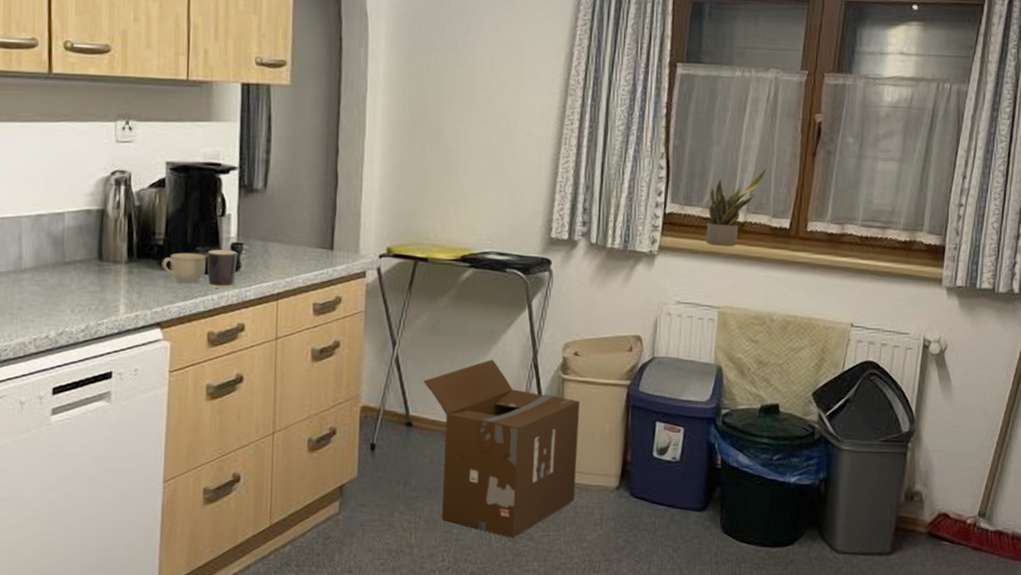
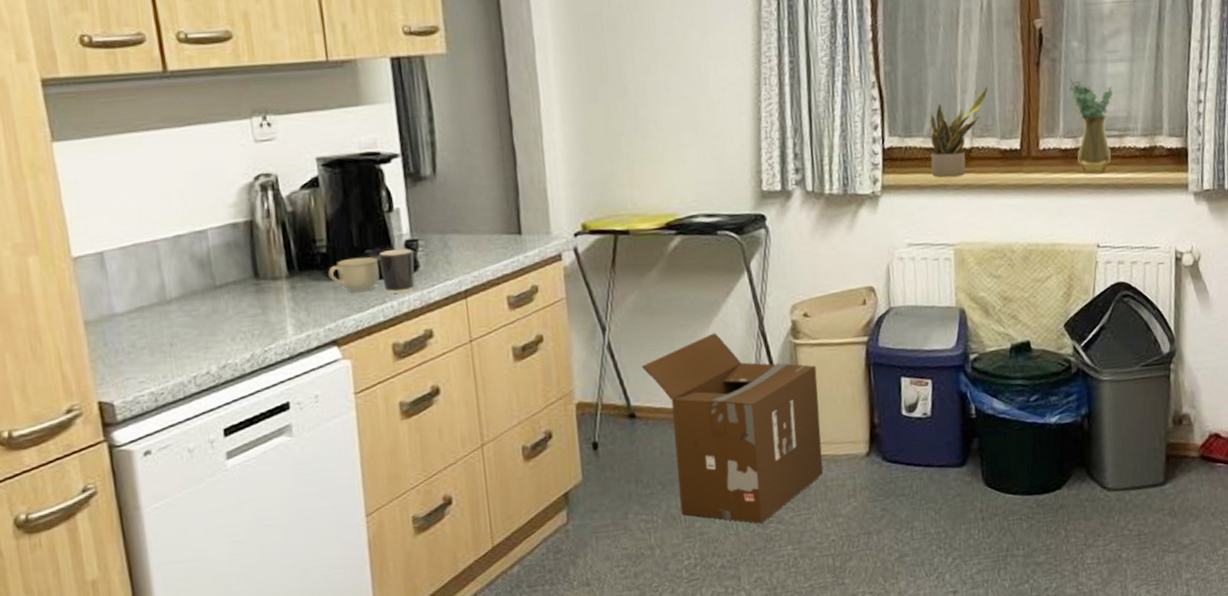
vase: none [841,170,881,260] -> present [1069,78,1114,175]

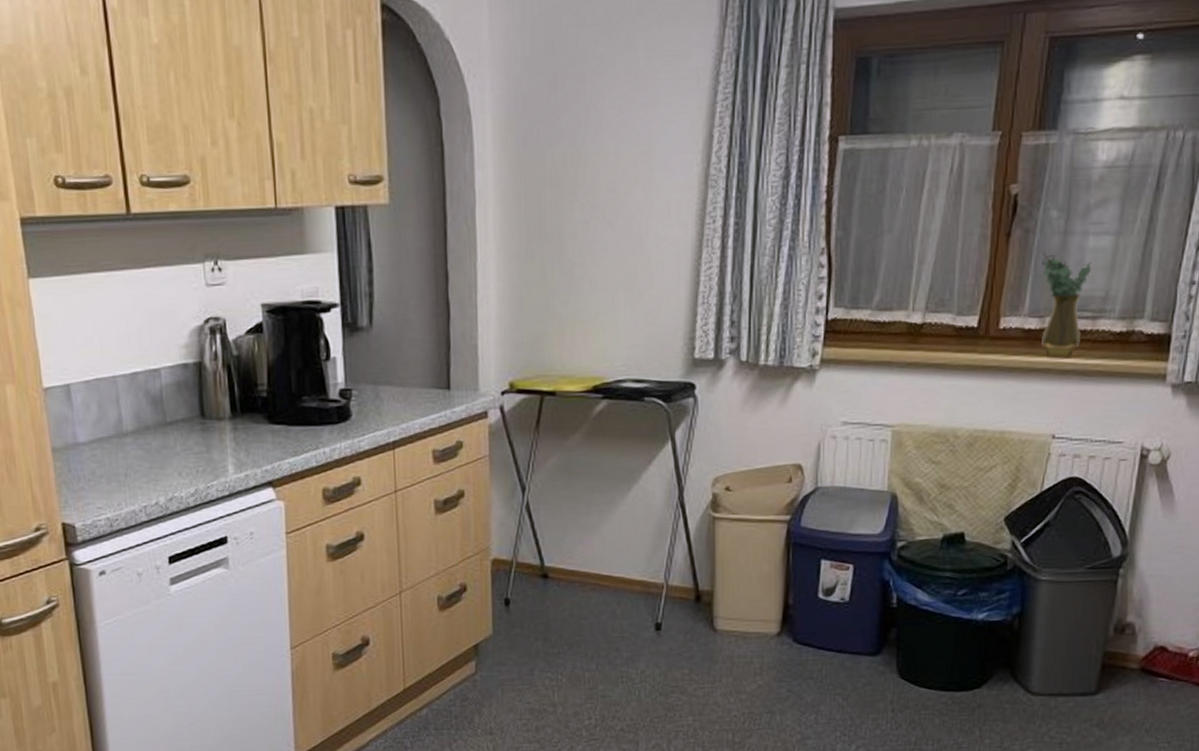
cup: present [328,257,381,292] -> none [267,403,315,436]
mug: present [378,248,415,294] -> none [314,397,347,441]
cardboard box: present [641,333,824,524] -> none [557,500,733,692]
potted plant: present [929,86,988,179] -> none [877,257,949,355]

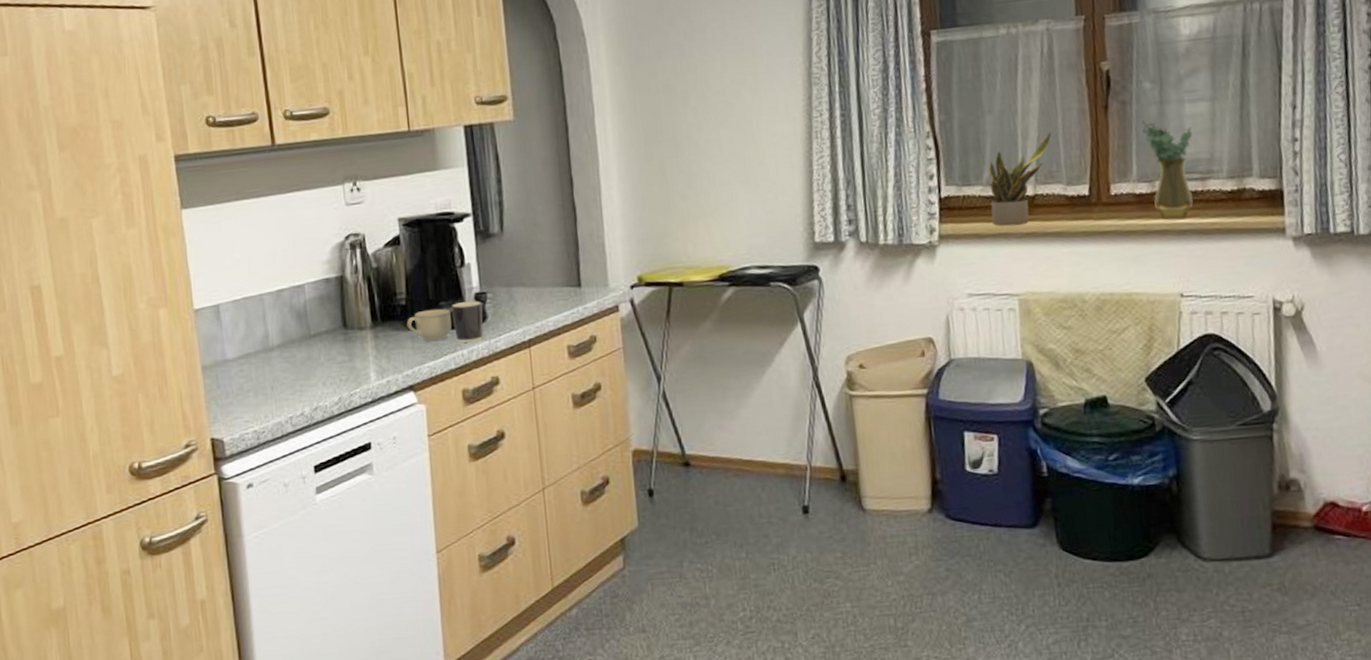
cup: none [267,403,315,436] -> present [406,308,453,341]
mug: none [314,397,347,441] -> present [451,301,483,344]
potted plant: none [877,257,949,355] -> present [988,132,1052,227]

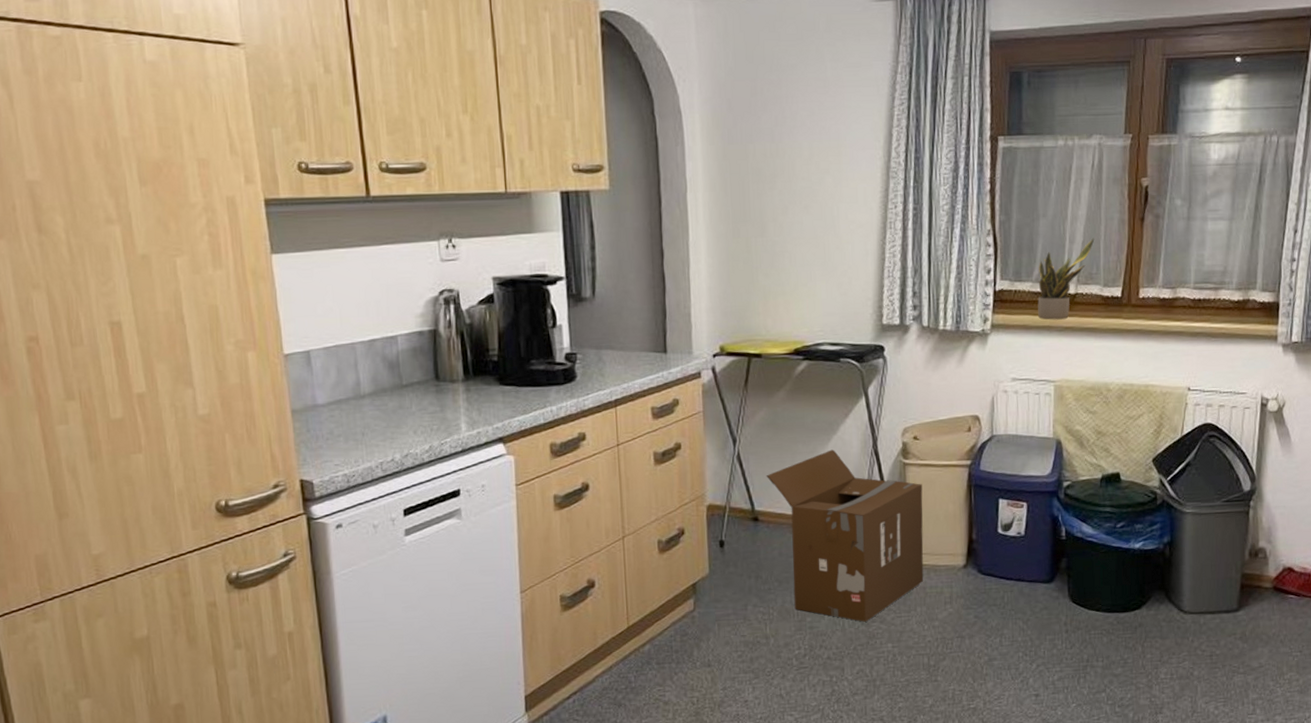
cup: present [406,308,453,341] -> none [498,366,543,397]
mug: present [451,301,483,344] -> none [542,360,573,400]
cardboard box: none [695,383,883,578] -> present [766,449,924,622]
vase: present [1141,121,1193,220] -> none [1171,234,1212,323]

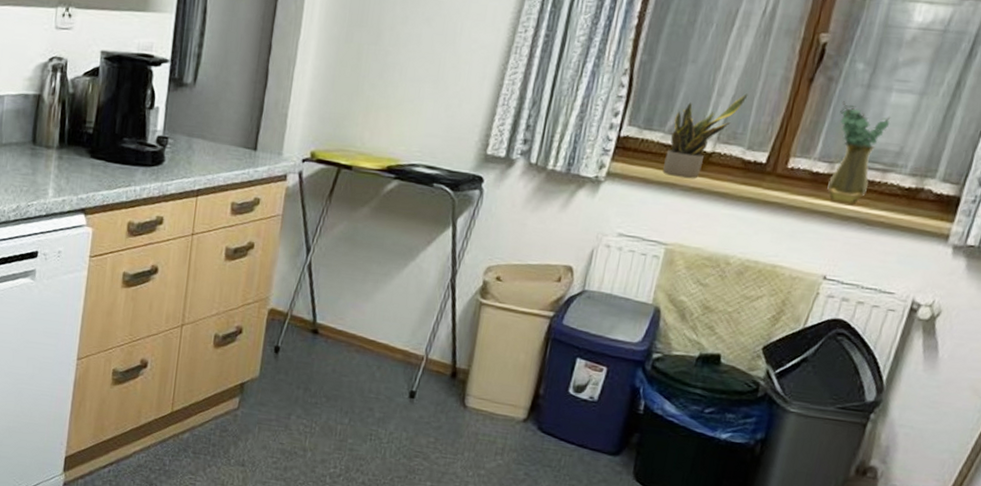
cardboard box: present [766,449,924,622] -> none [333,275,496,456]
vase: none [1171,234,1212,323] -> present [827,101,891,206]

